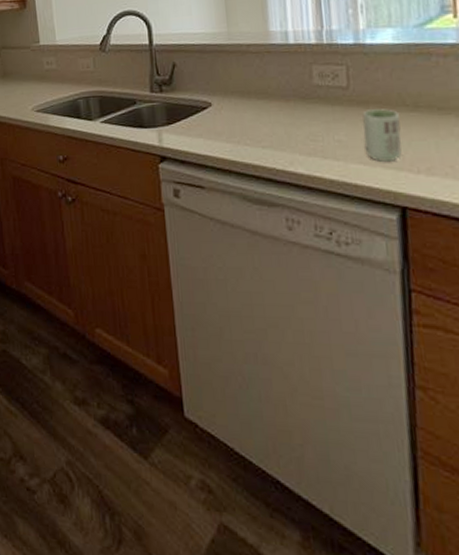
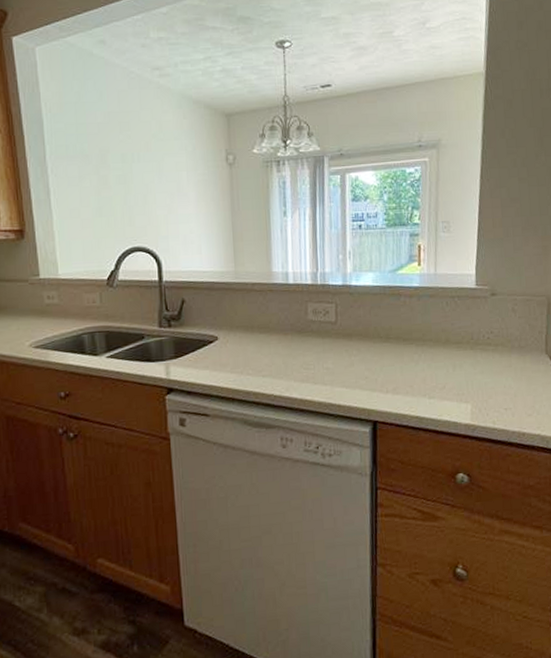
cup: present [362,109,402,162] -> none [347,340,376,385]

